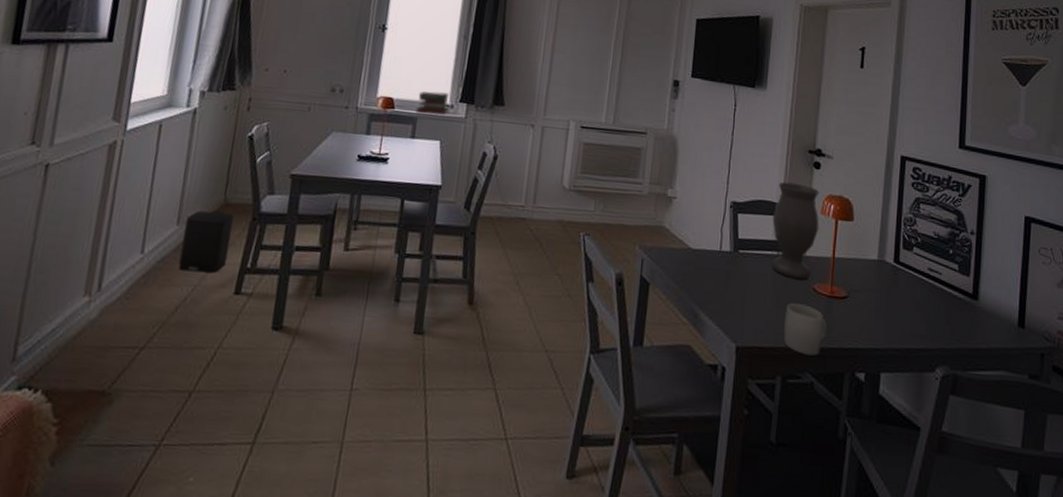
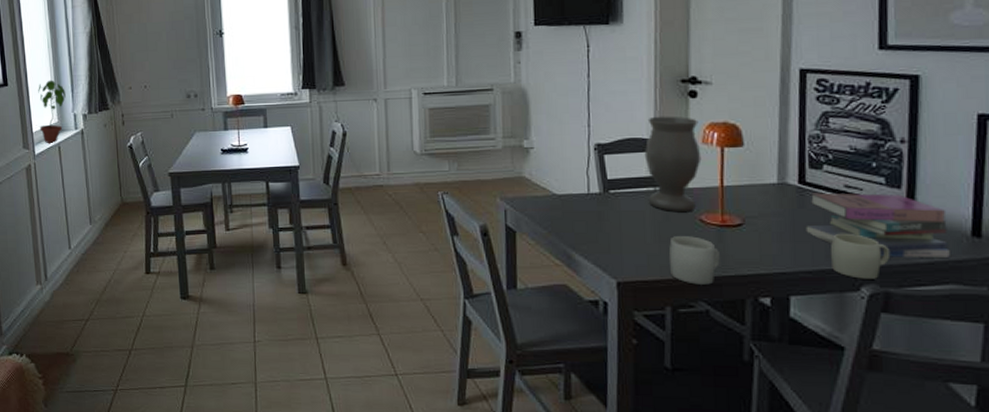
potted plant: none [140,44,186,119] -> present [38,80,66,143]
pedal bin: present [178,210,234,274] -> none [95,210,134,259]
books: present [416,91,449,116] -> none [263,82,294,105]
books: none [897,272,1002,345] -> present [806,193,950,257]
mug: none [914,313,959,361] -> present [830,233,891,279]

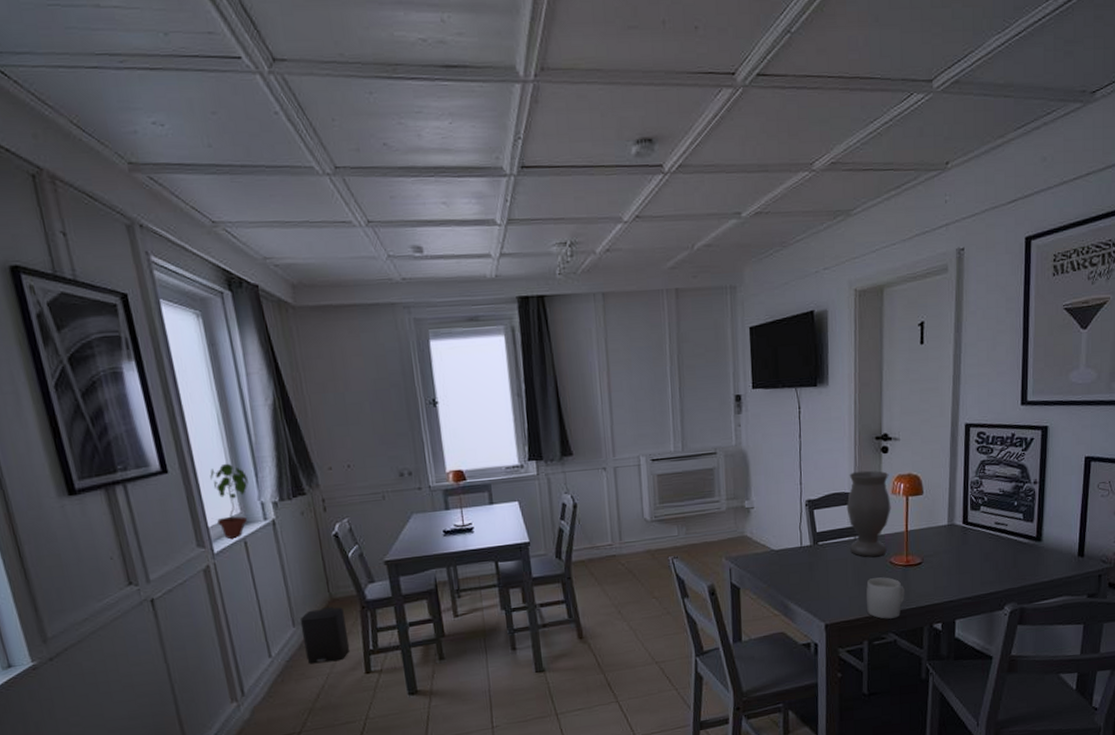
pedal bin: none [95,210,134,259] -> present [299,607,350,664]
books: present [806,193,950,257] -> none [967,527,1064,580]
mug: present [830,233,891,279] -> none [984,562,1025,600]

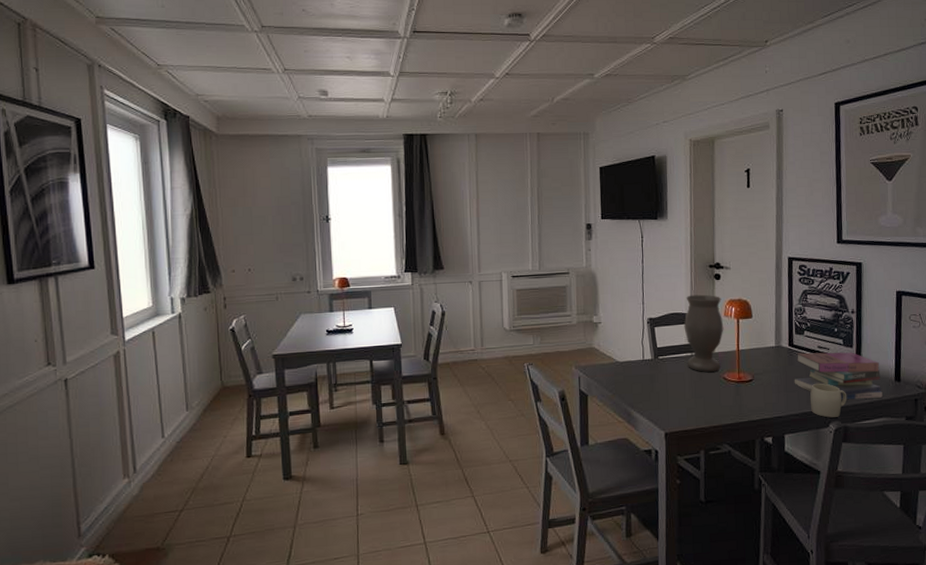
potted plant: present [210,463,248,539] -> none [130,262,162,328]
pedal bin: present [299,607,350,664] -> none [193,394,235,446]
mug: present [865,577,905,619] -> none [702,391,738,431]
books: none [967,527,1064,580] -> present [794,352,883,400]
mug: none [984,562,1025,600] -> present [809,383,847,418]

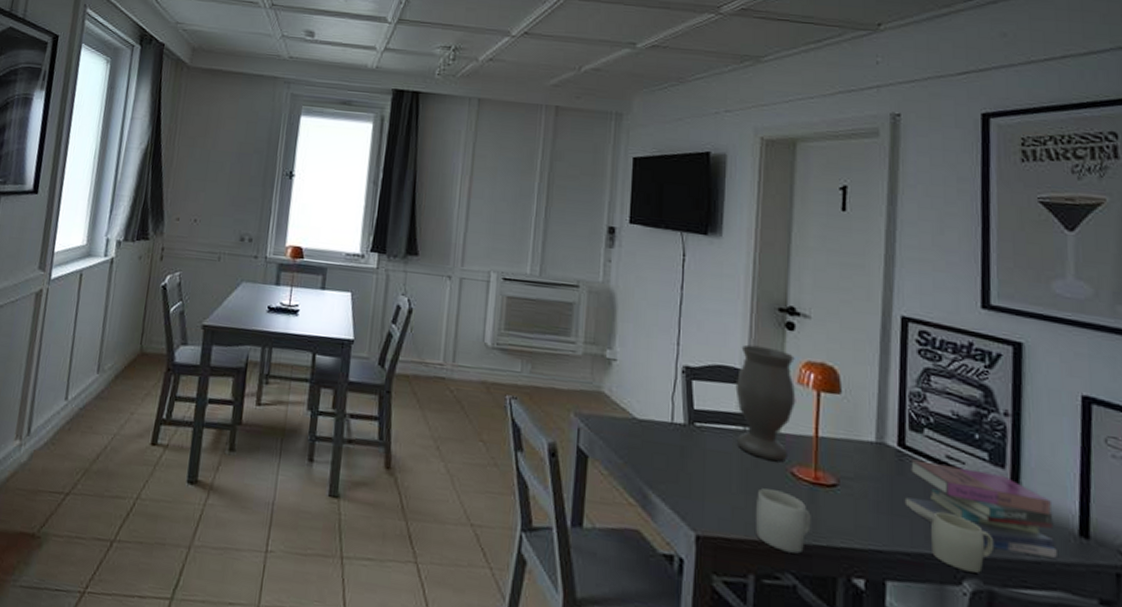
mug: none [702,391,738,431] -> present [755,488,811,554]

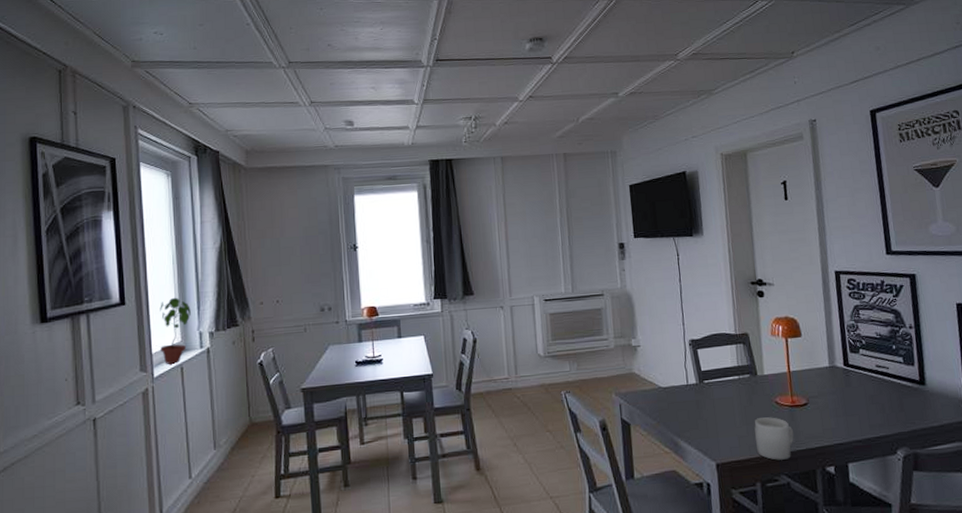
potted plant: none [63,195,103,269] -> present [160,297,191,364]
vase: present [735,344,796,462] -> none [728,313,772,397]
books: present [904,459,1057,558] -> none [853,370,953,424]
mug: present [930,511,995,573] -> none [872,405,914,444]

